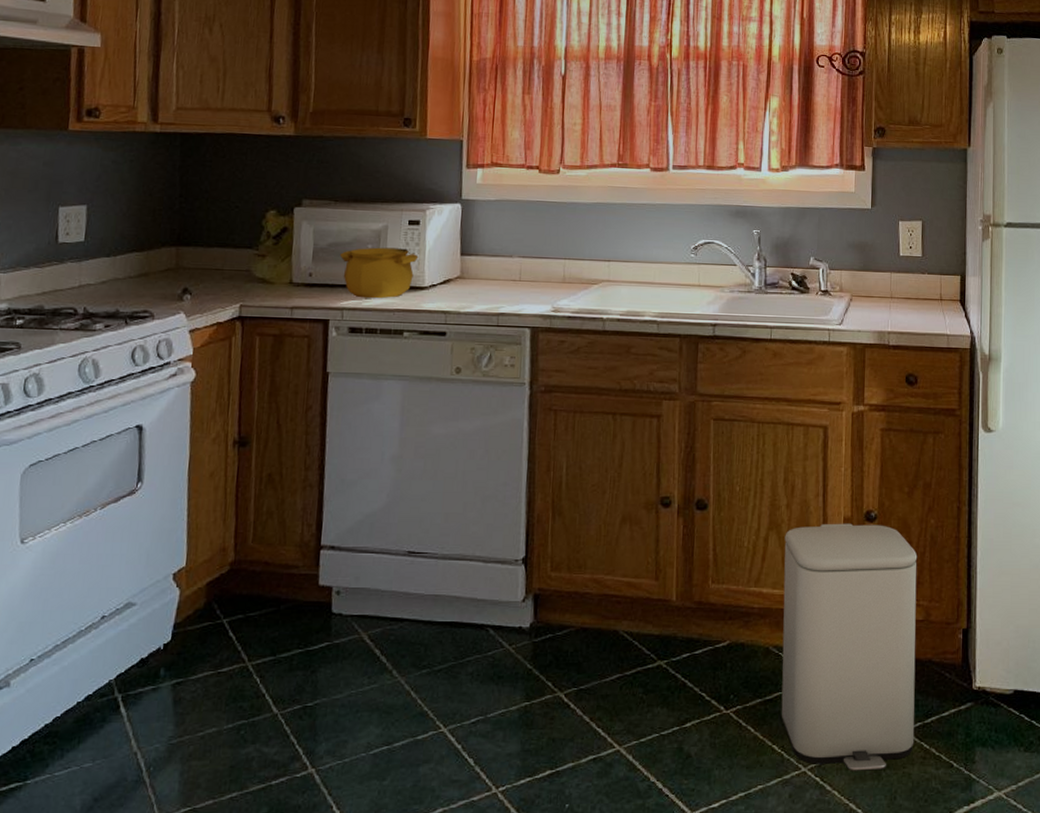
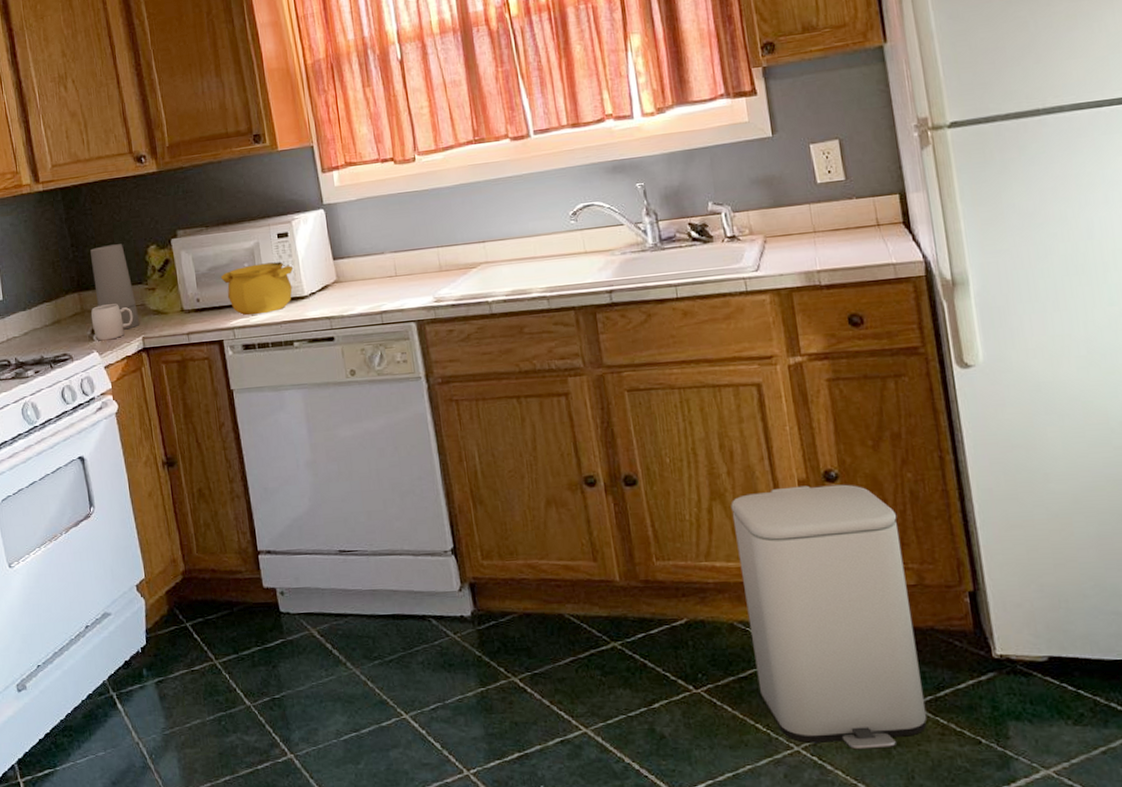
mug: none [184,264,235,303] -> present [90,303,134,341]
canister: none [196,202,241,294] -> present [90,244,140,330]

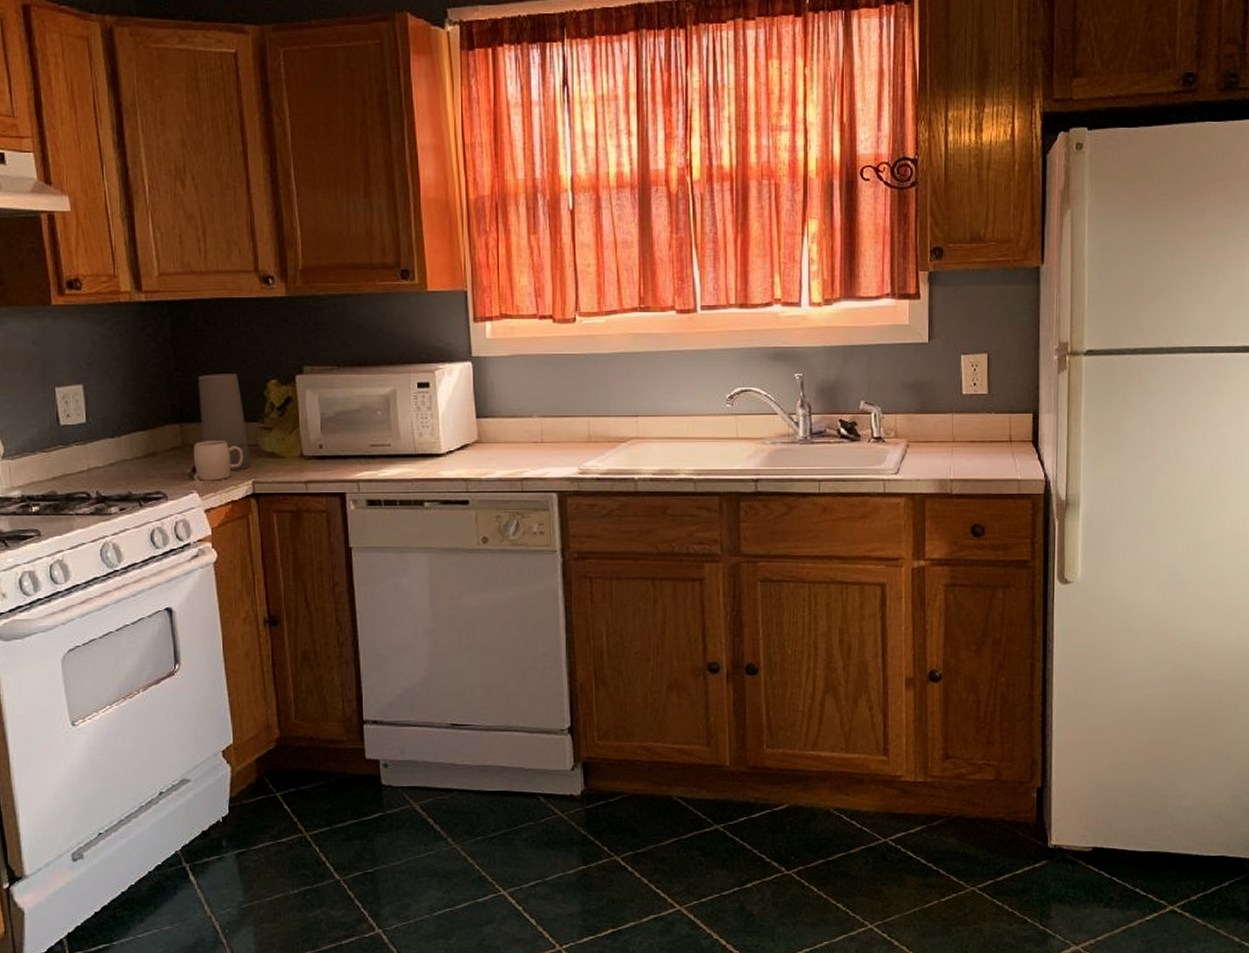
cooking pot: present [220,261,294,316] -> none [348,413,432,469]
pedal bin: present [730,484,927,751] -> none [842,684,987,929]

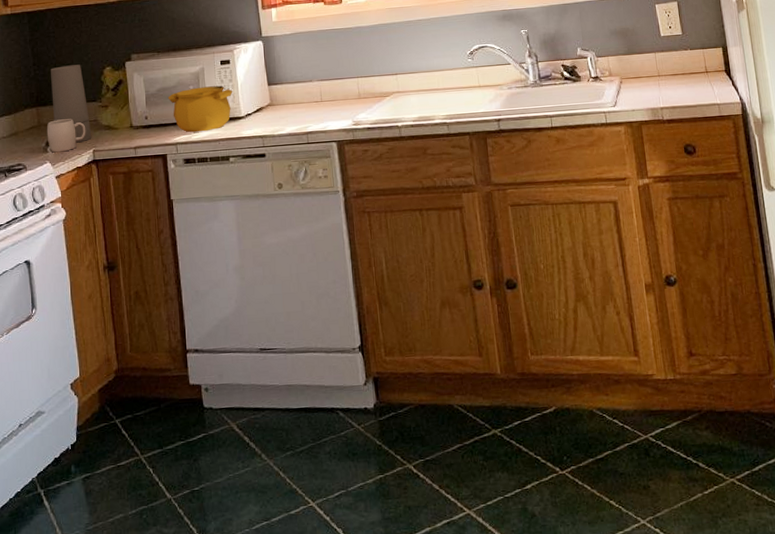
cooking pot: none [348,413,432,469] -> present [167,85,233,133]

